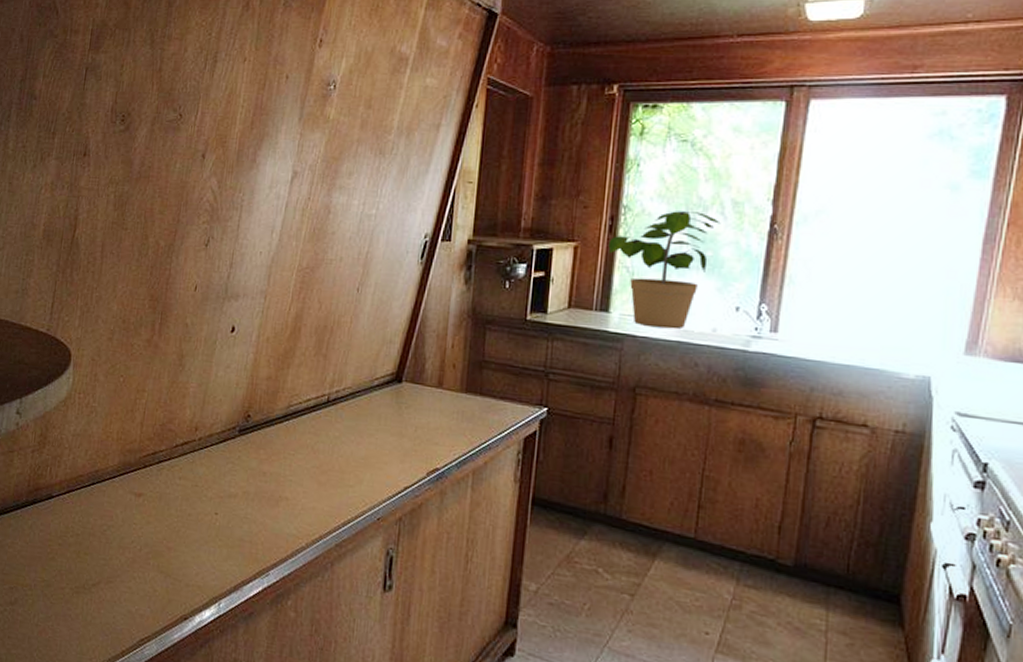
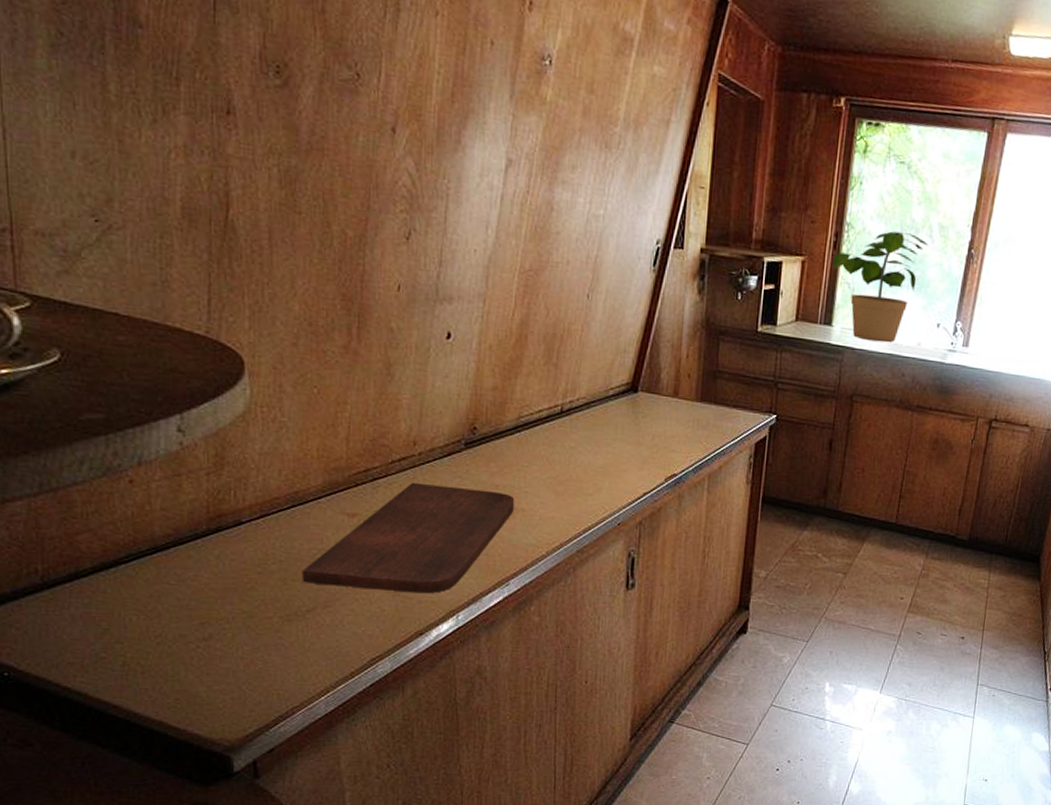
cutting board: none [92,466,280,578] -> present [302,482,515,594]

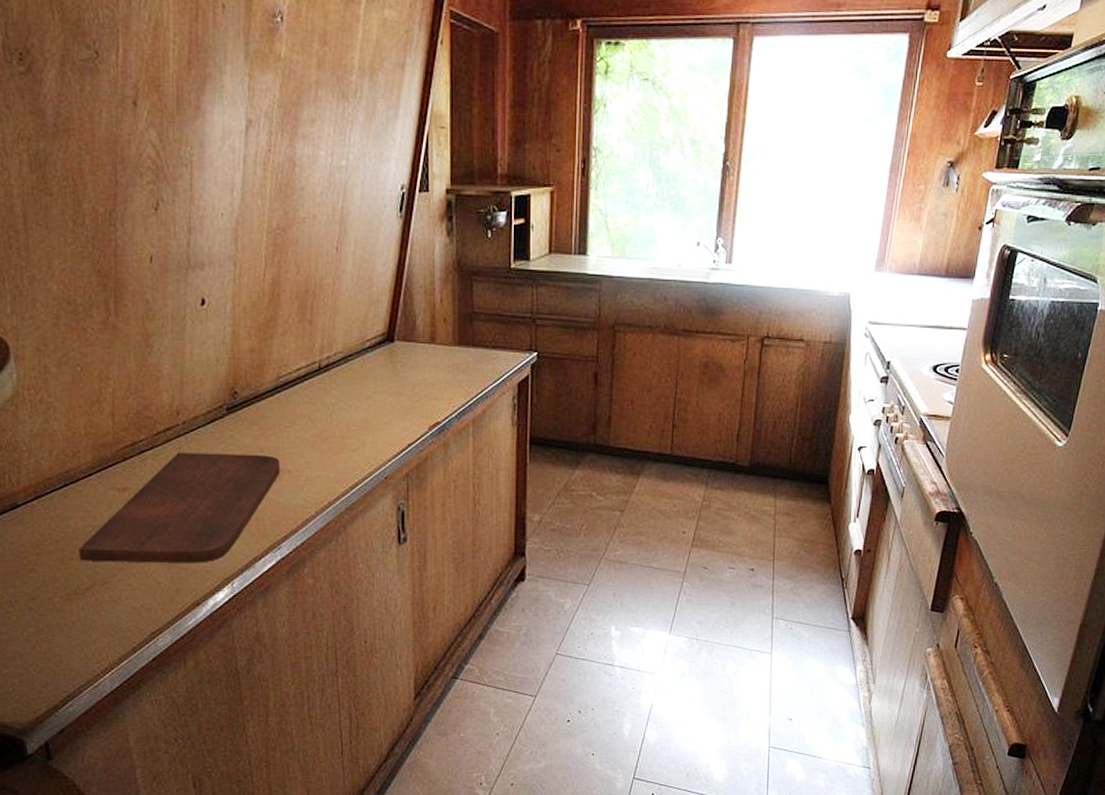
potted plant: present [832,231,929,342] -> none [582,151,681,267]

